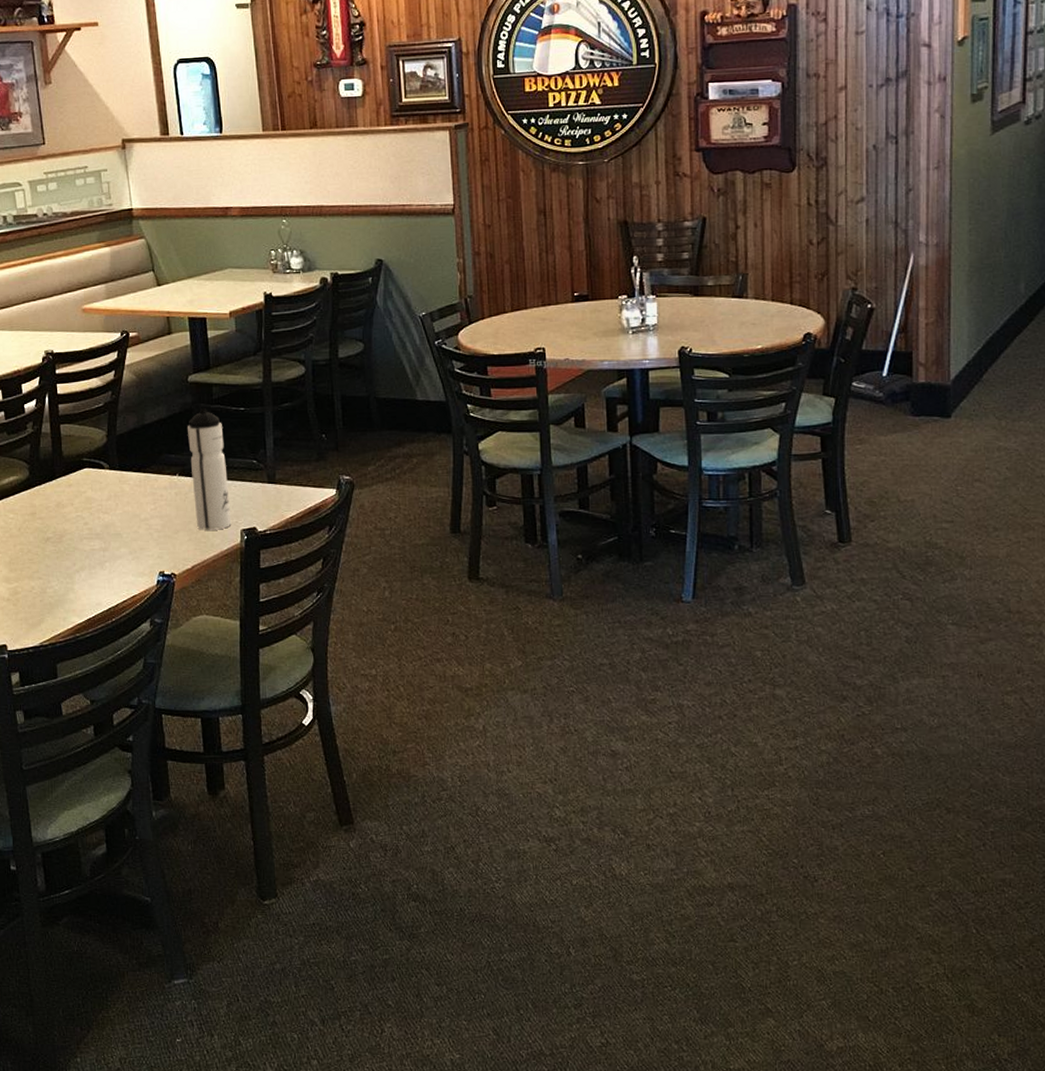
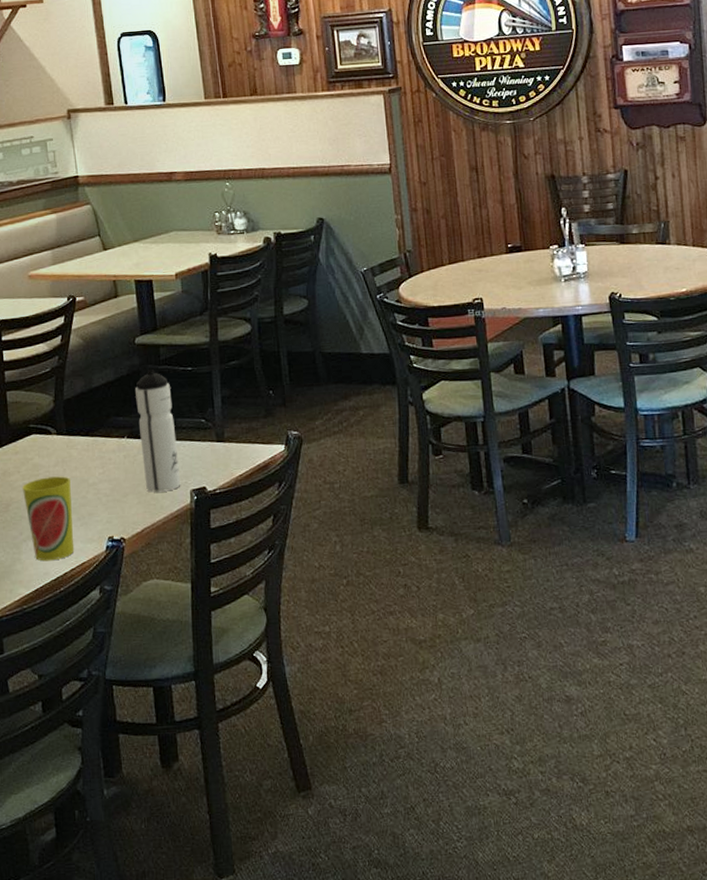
cup: none [75,510,126,592] -> present [22,476,75,561]

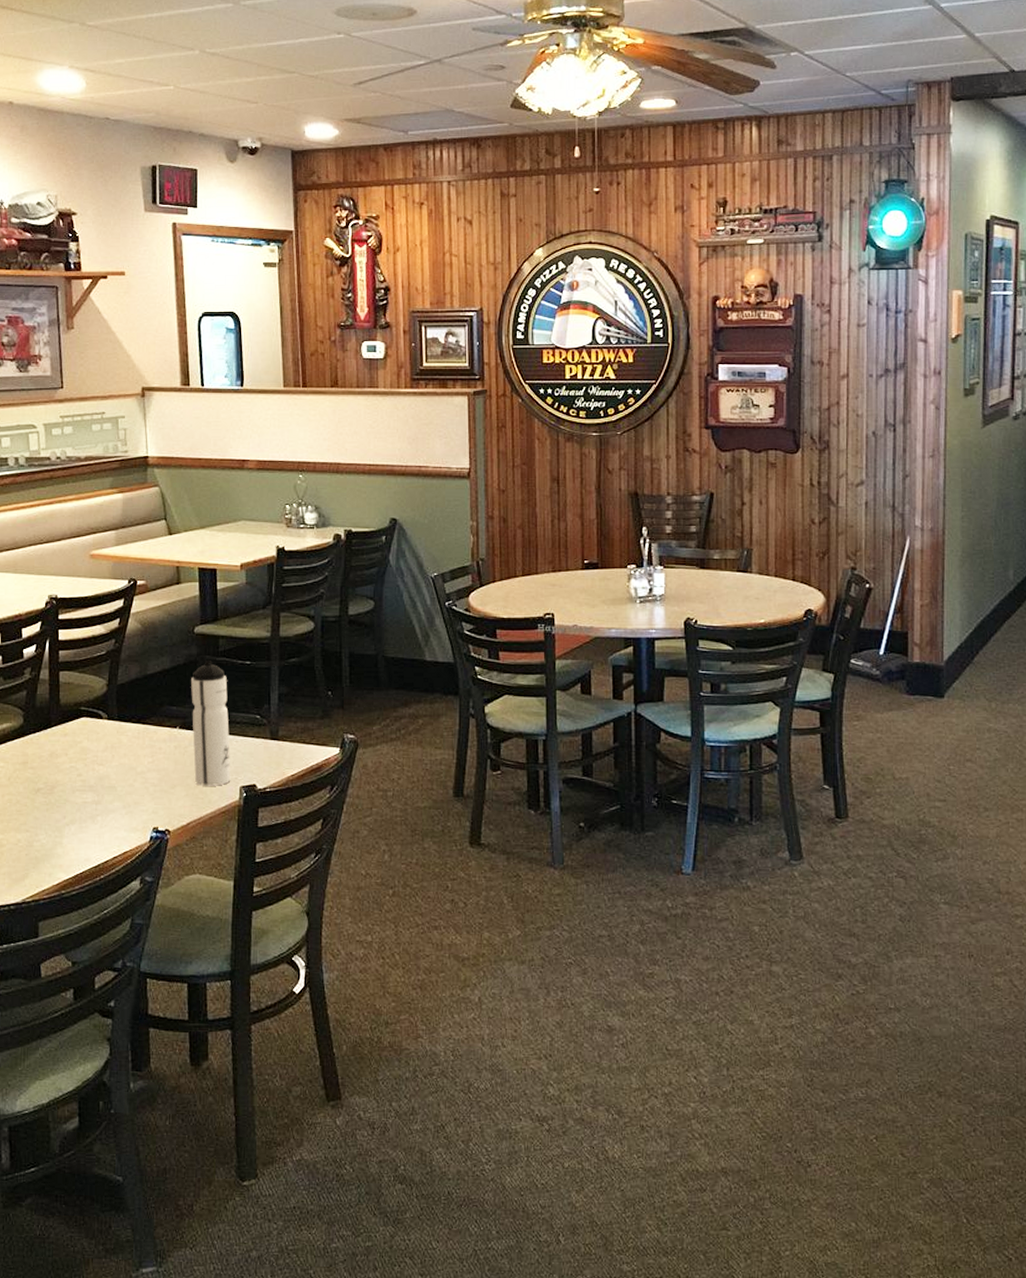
cup: present [22,476,75,561] -> none [68,762,118,847]

